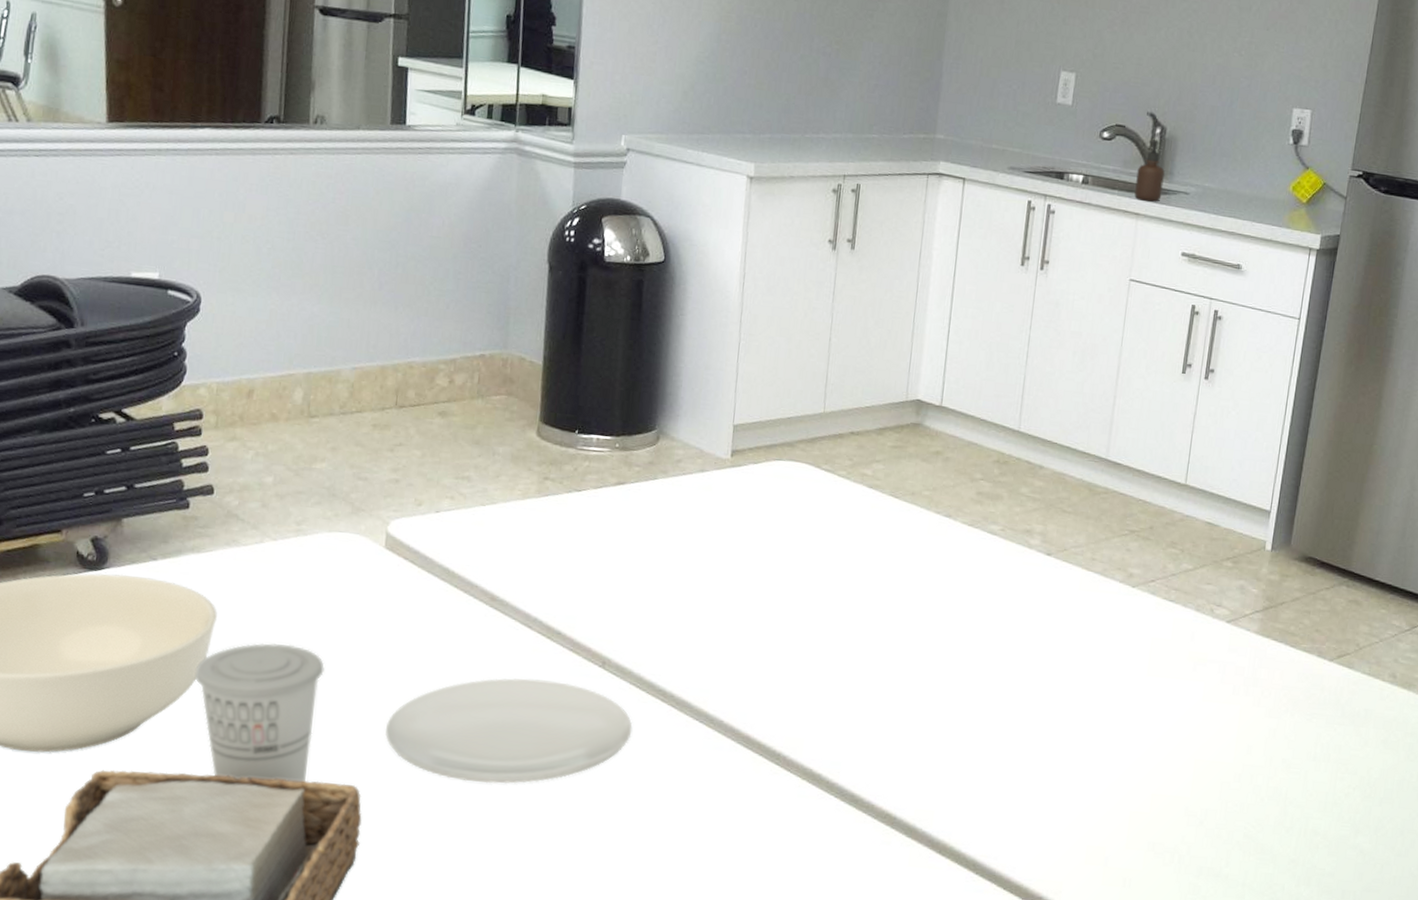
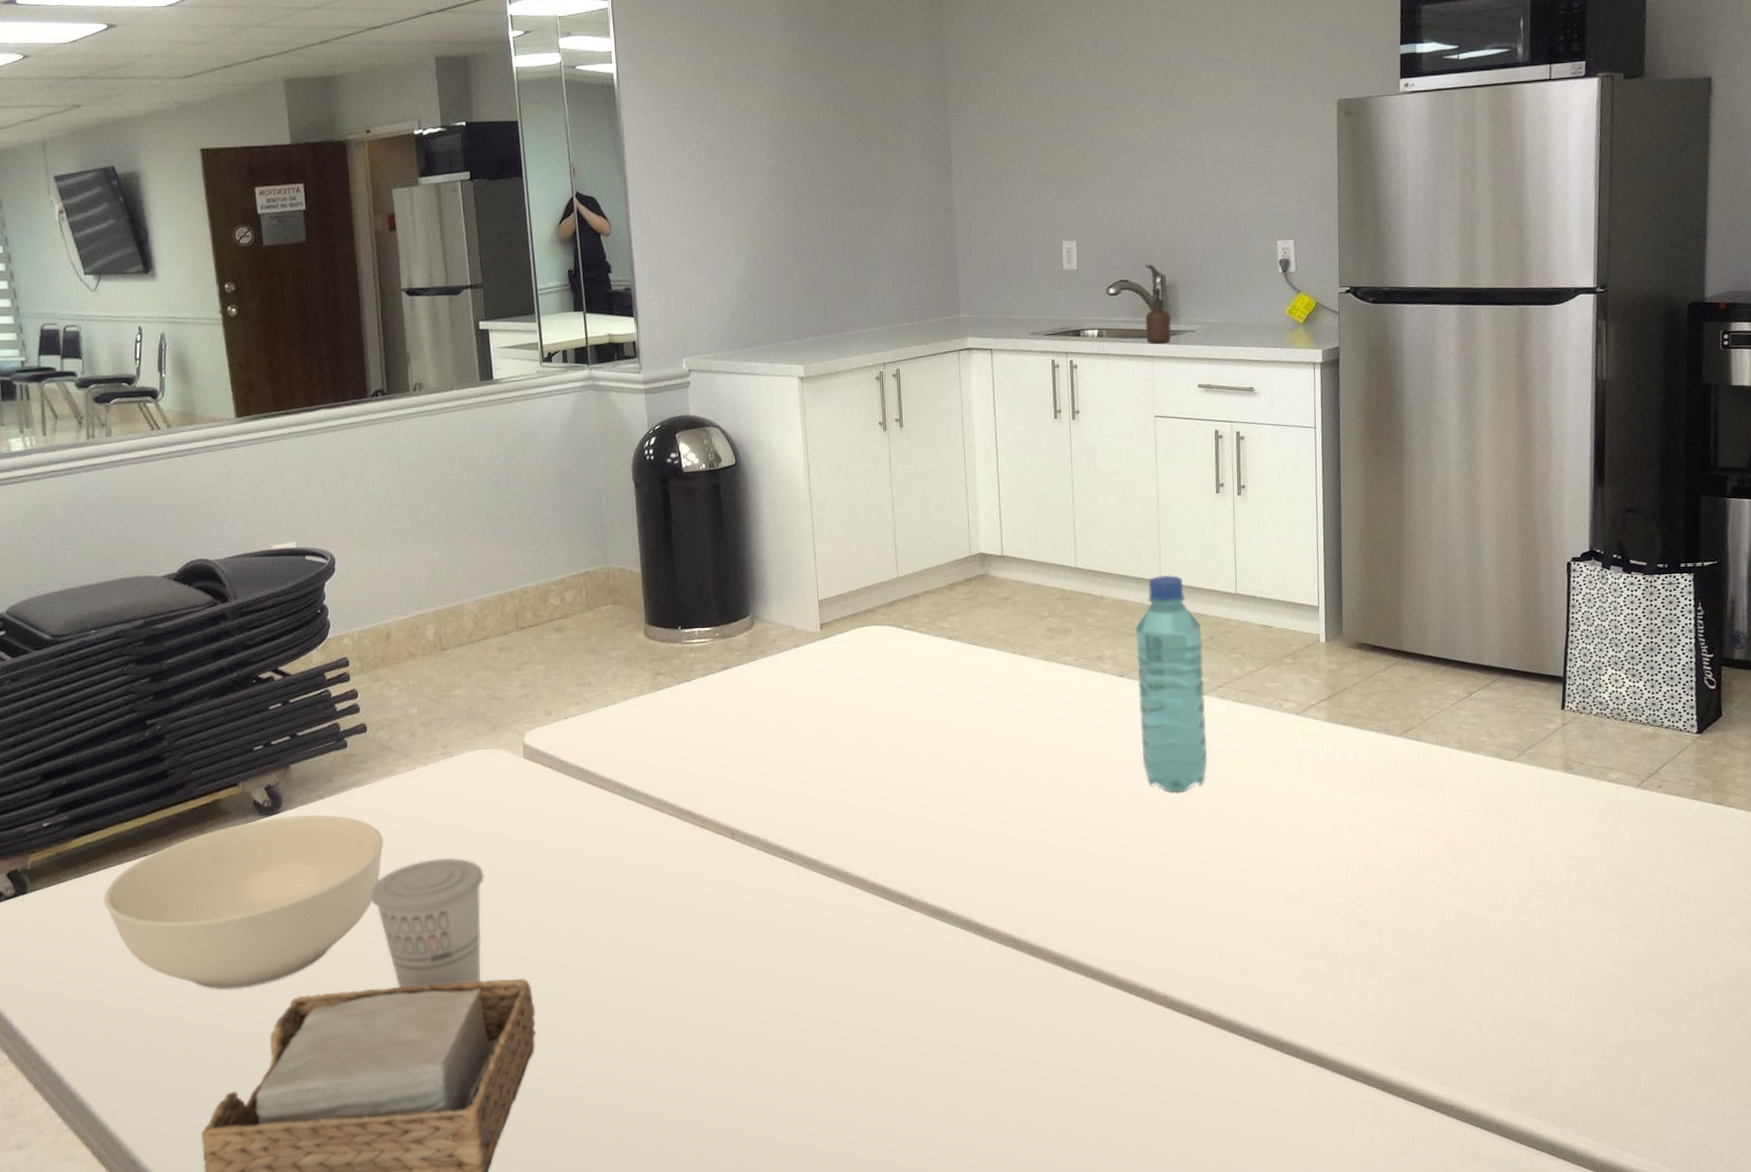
plate: present [385,678,633,784] -> none [546,857,767,961]
water bottle: none [1056,453,1142,686] -> present [1135,574,1208,792]

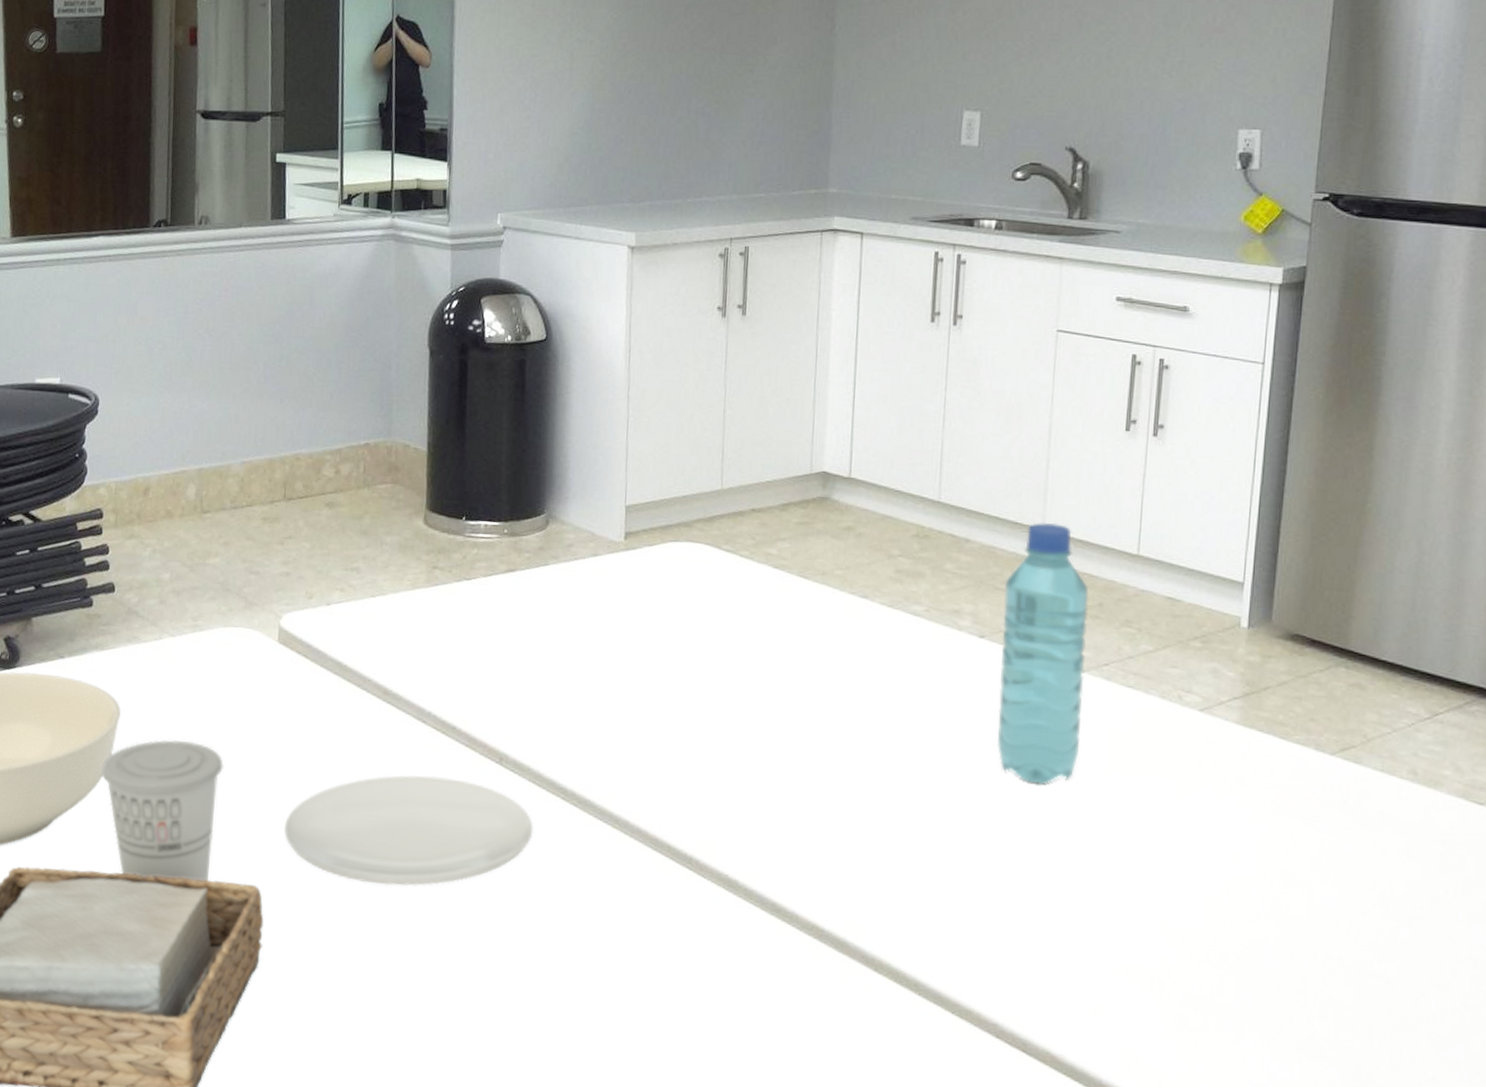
plate: none [546,857,767,961] -> present [284,775,533,886]
soap dispenser: present [1146,288,1171,345] -> none [1056,176,1090,245]

